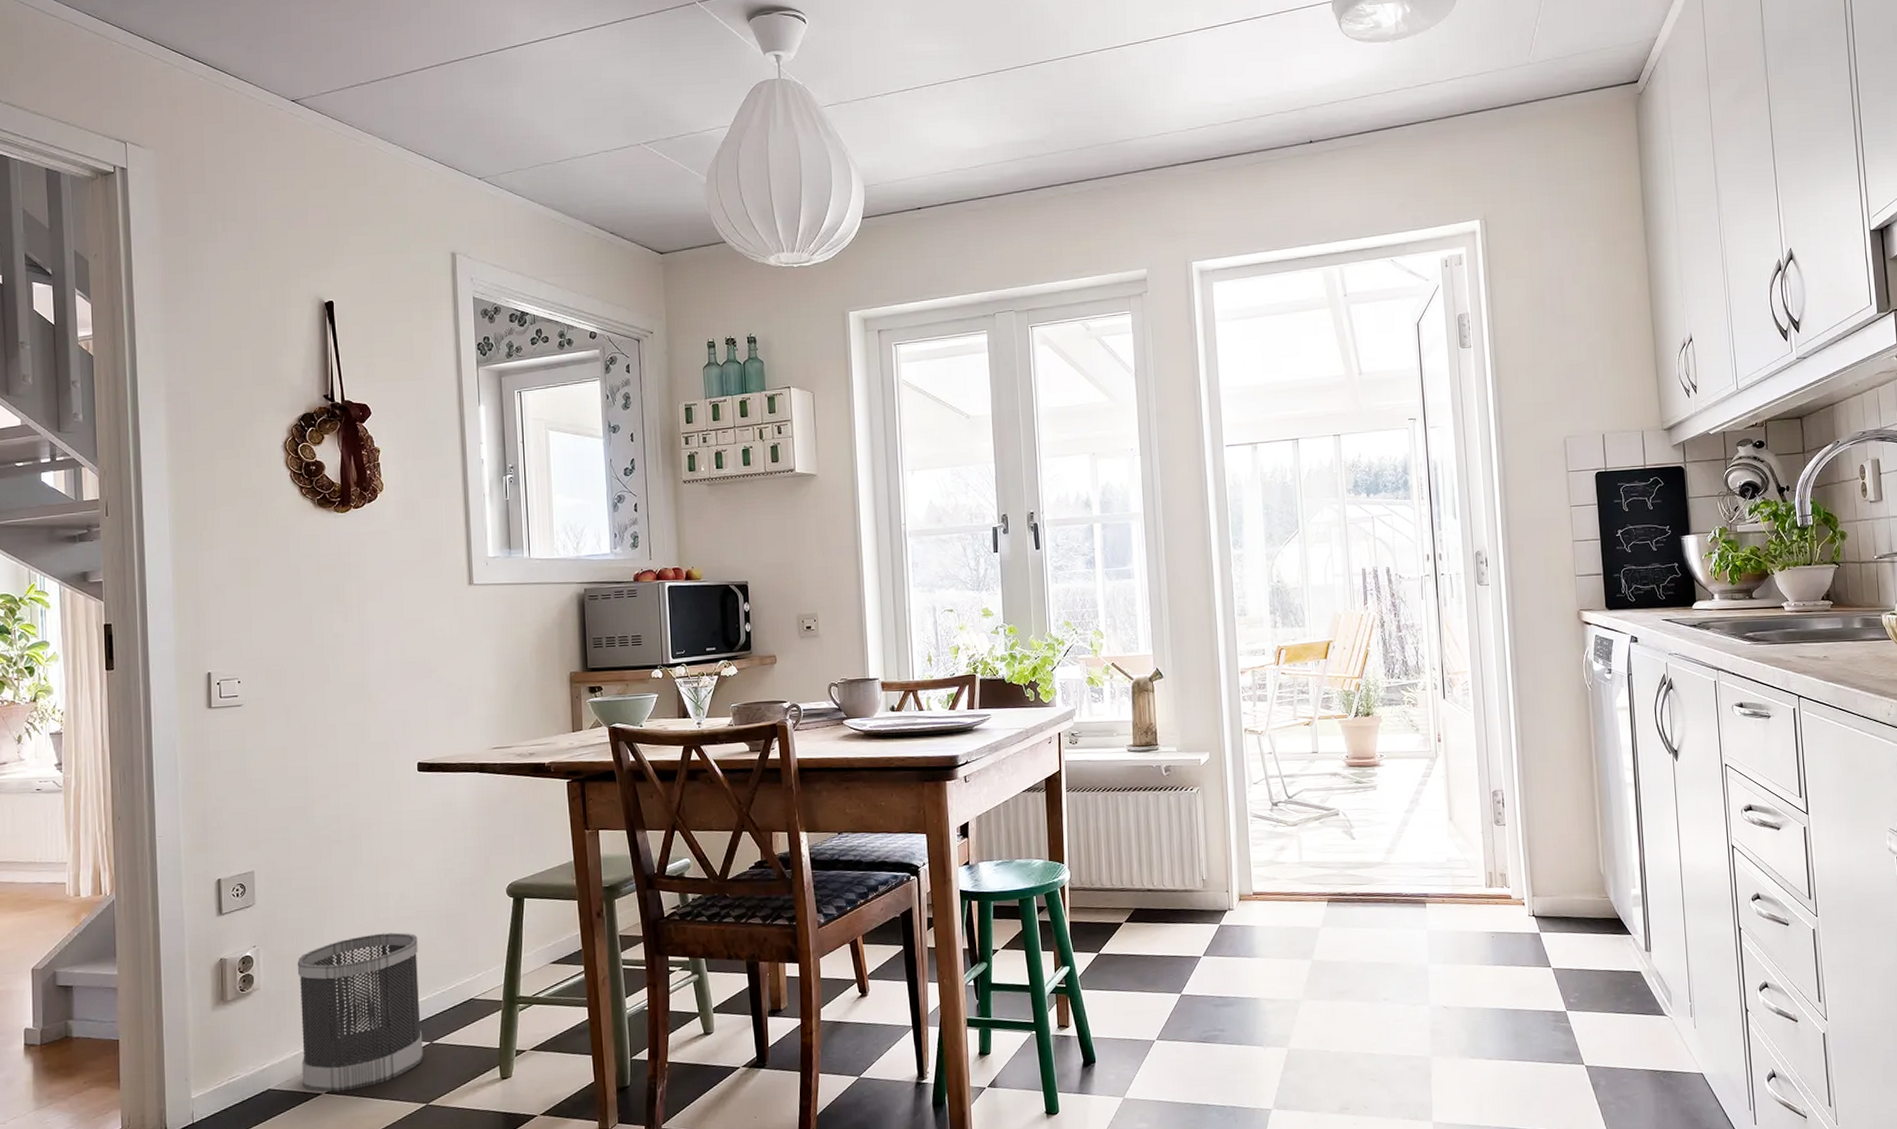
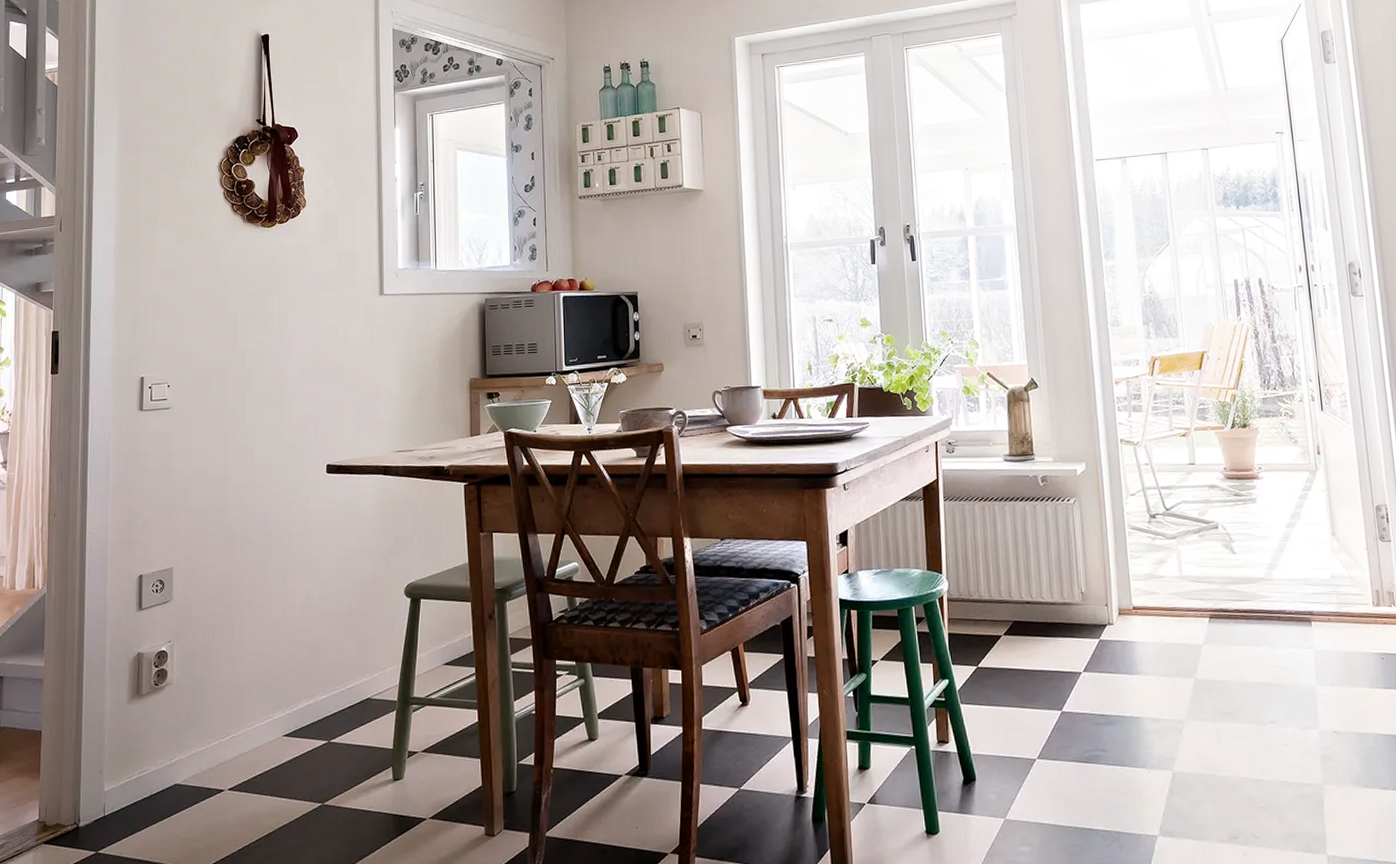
wastebasket: present [297,932,424,1092] -> none [207,630,321,789]

